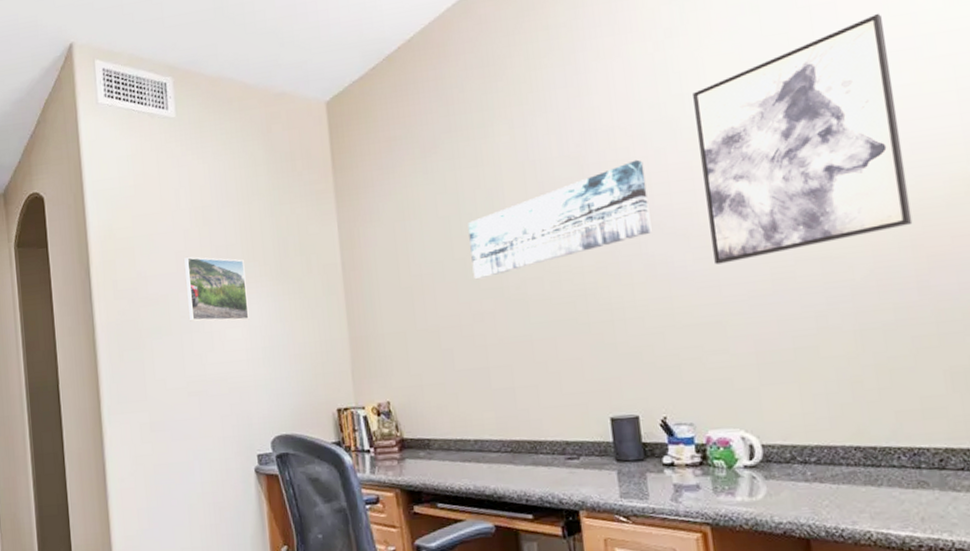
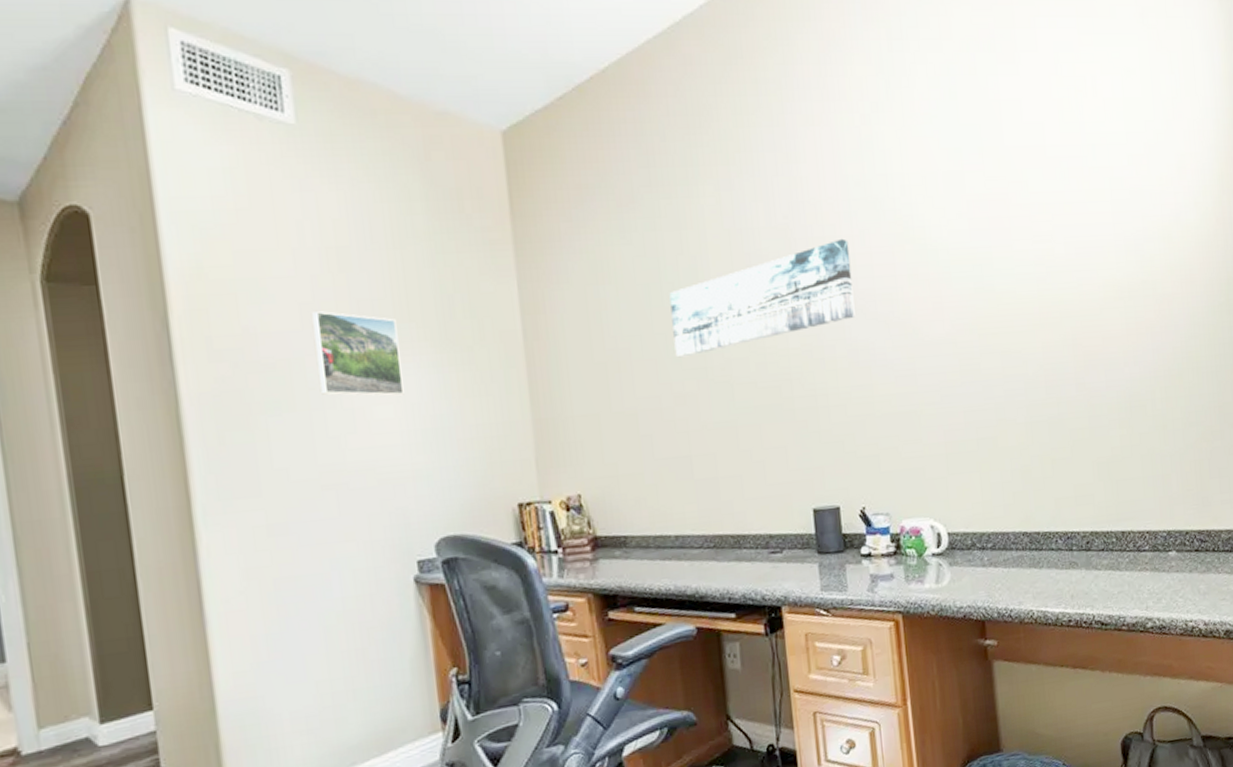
wall art: present [693,13,913,265] -> none [896,117,1074,353]

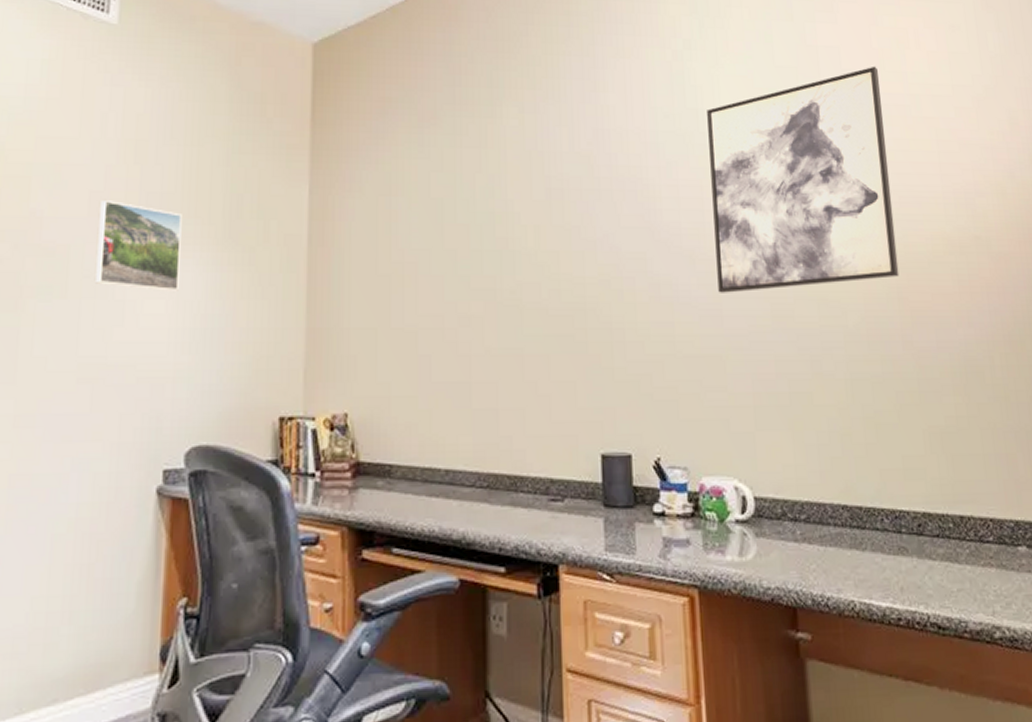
wall art: present [669,238,855,358] -> none [463,169,658,277]
wall art: none [896,117,1074,353] -> present [707,66,899,293]

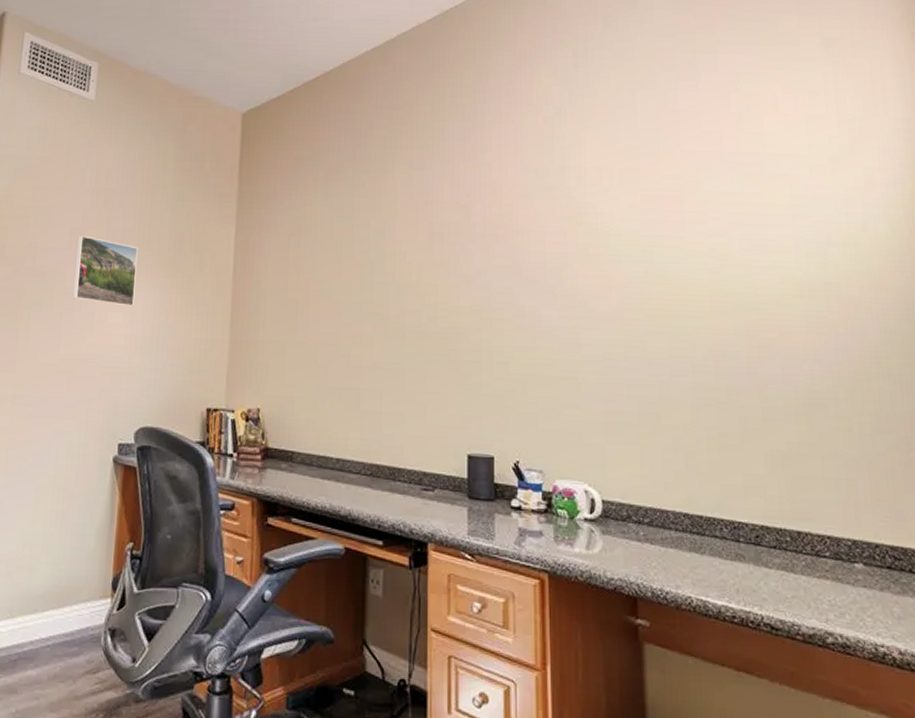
wall art: present [707,66,899,293] -> none [573,128,748,325]

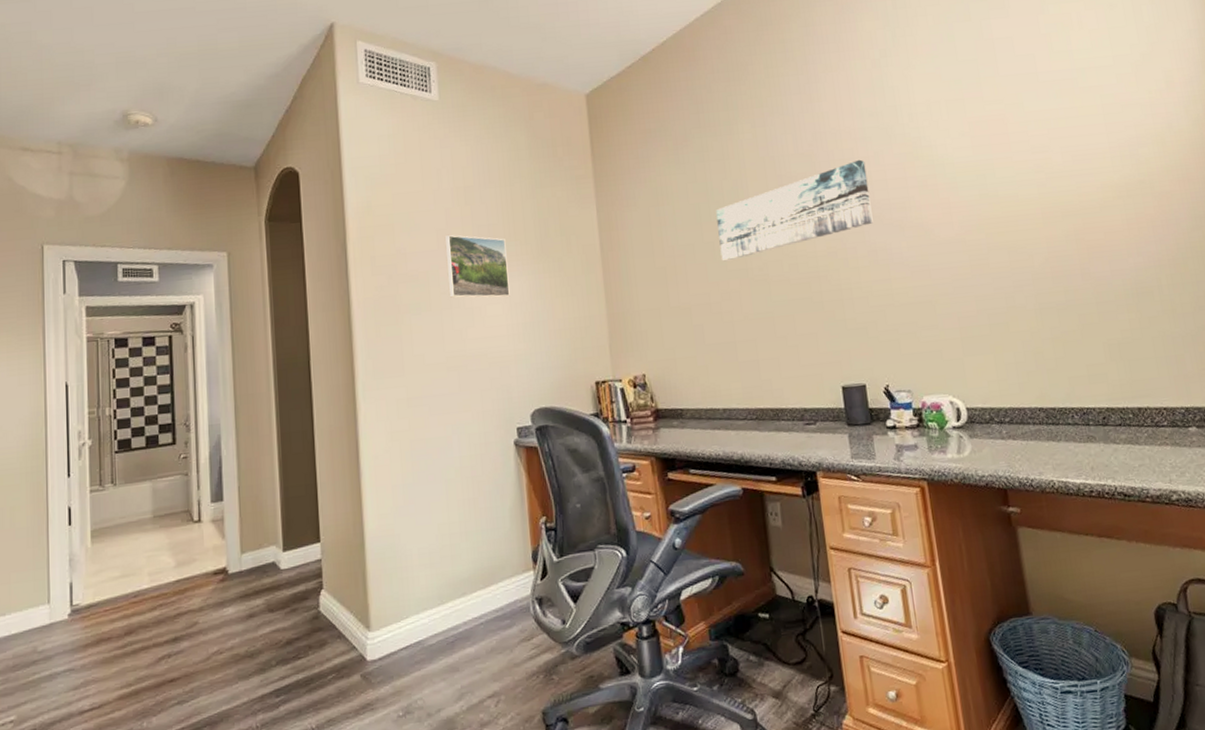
wall art: none [357,217,525,303] -> present [716,159,873,262]

